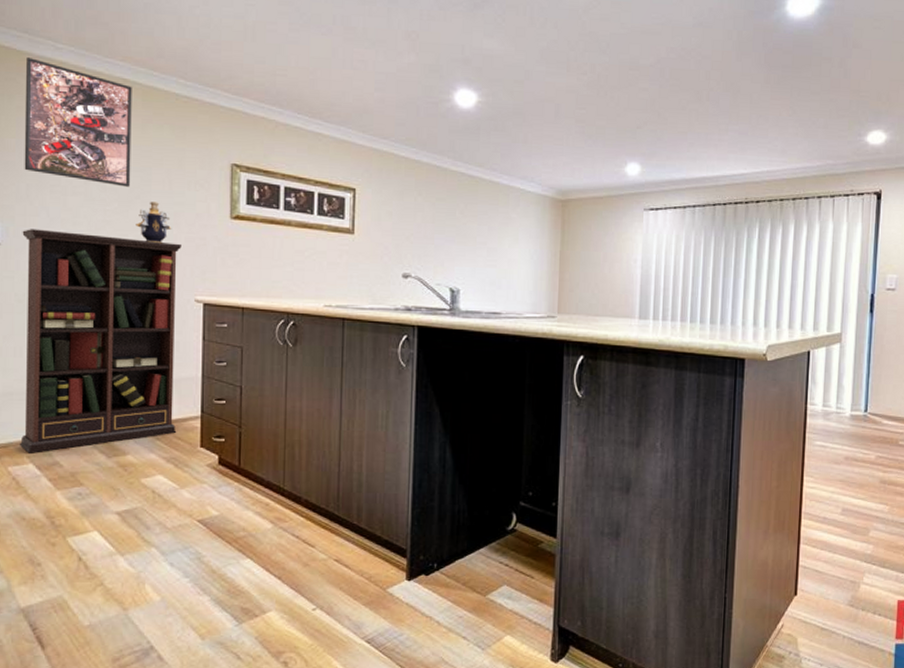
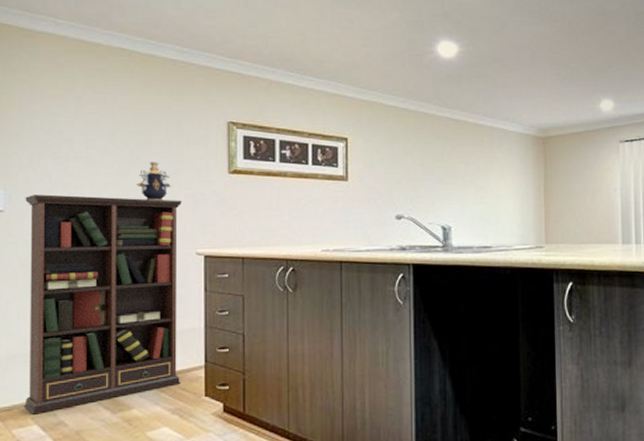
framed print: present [24,57,132,187] -> none [26,34,131,149]

